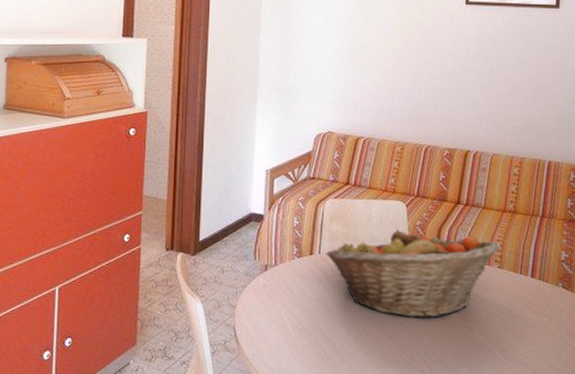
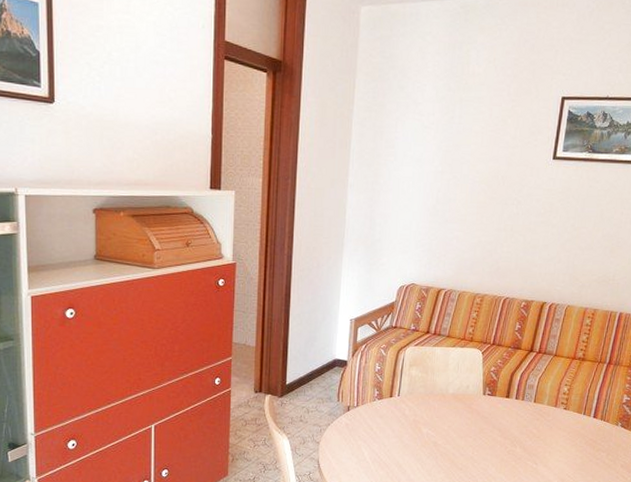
fruit basket: present [325,229,500,318] -> none [404,374,568,453]

